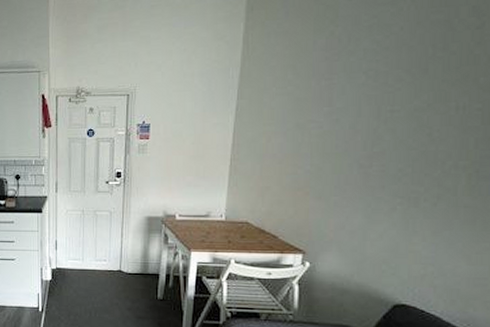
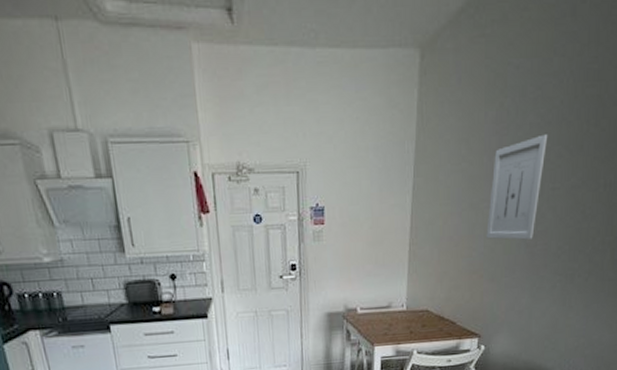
wall art: none [313,59,386,160] -> present [486,134,548,240]

